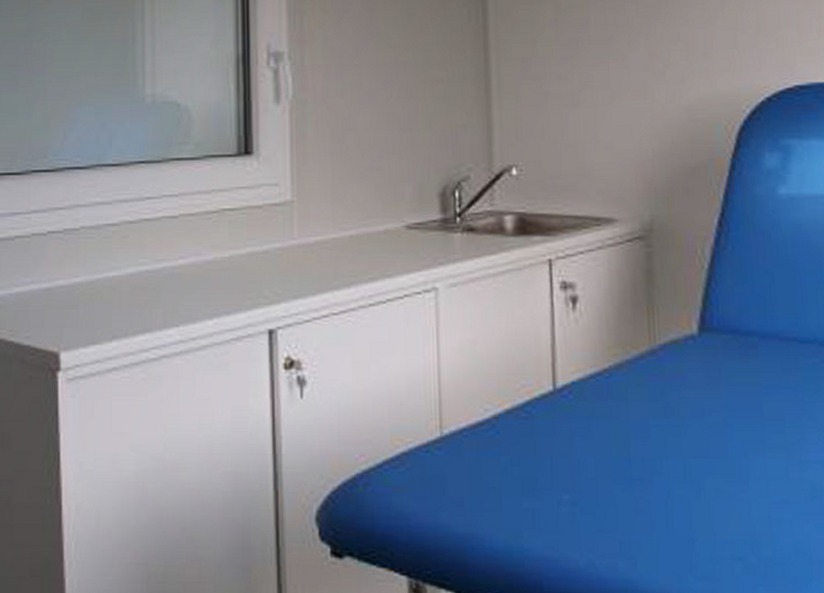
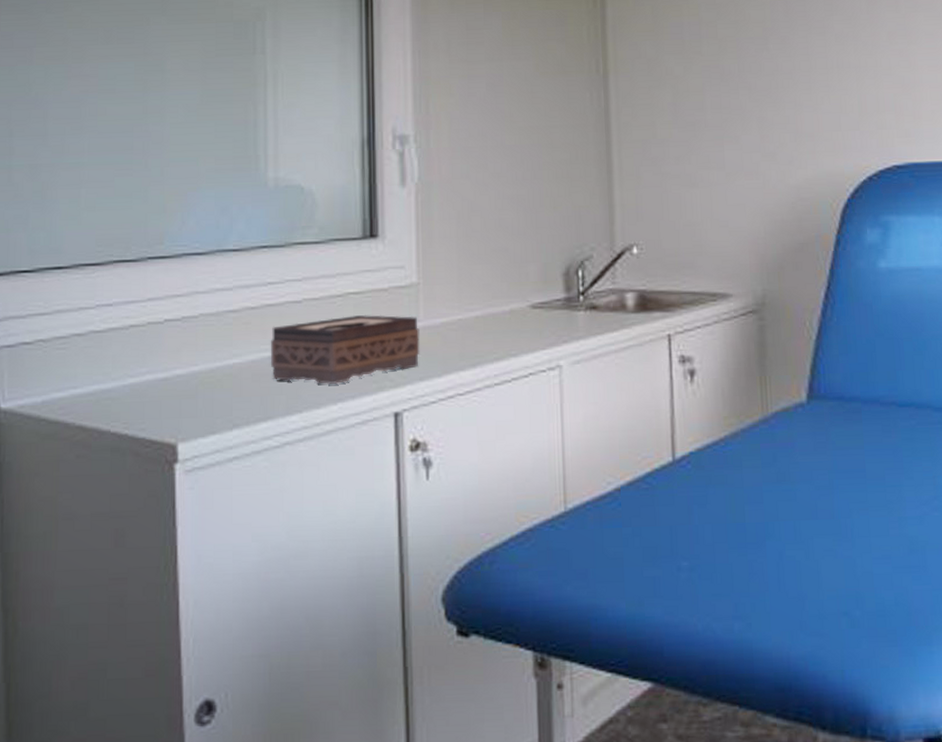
tissue box: none [149,231,294,299] -> present [271,314,420,384]

